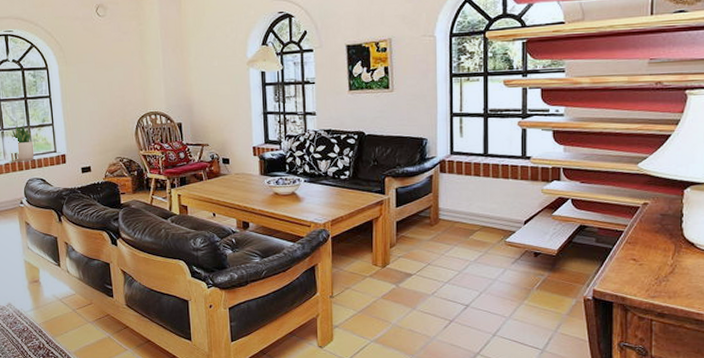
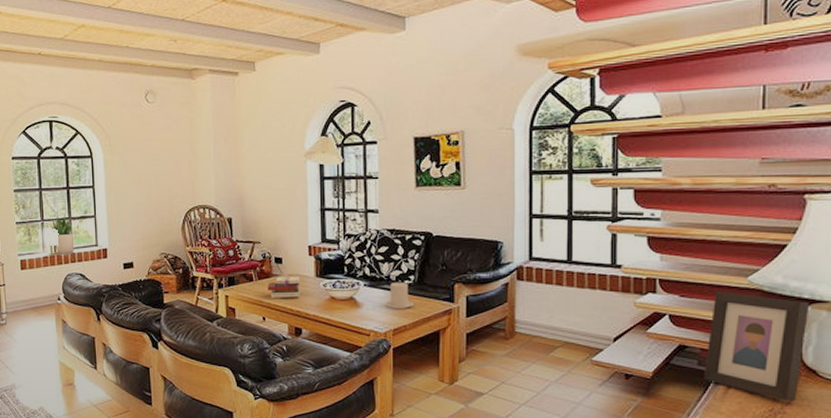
books: none [216,176,248,196] -> present [267,277,301,299]
candle: none [323,177,349,202] -> present [385,282,414,310]
picture frame: none [600,177,690,270] -> present [703,291,810,401]

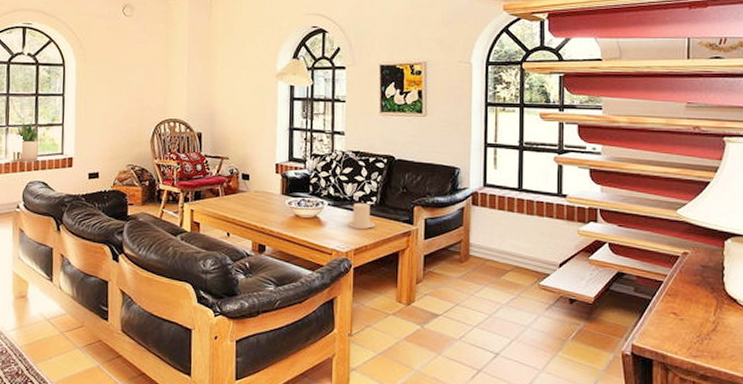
books: present [267,277,301,299] -> none [233,193,266,216]
picture frame: present [703,291,810,401] -> none [639,222,730,328]

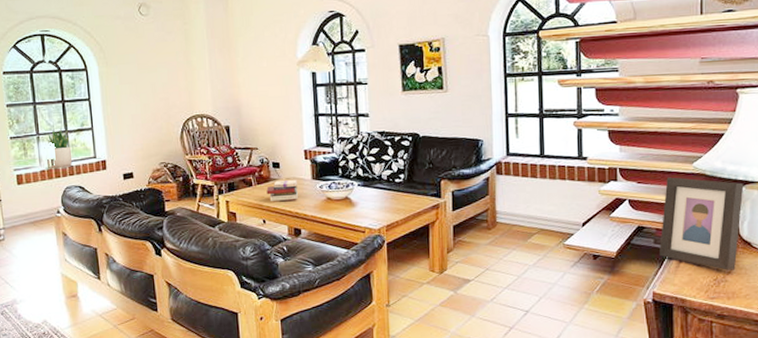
books: none [233,193,266,216] -> present [266,180,299,202]
candle: present [347,202,375,230] -> none [378,180,404,207]
picture frame: none [639,222,730,328] -> present [658,177,744,270]

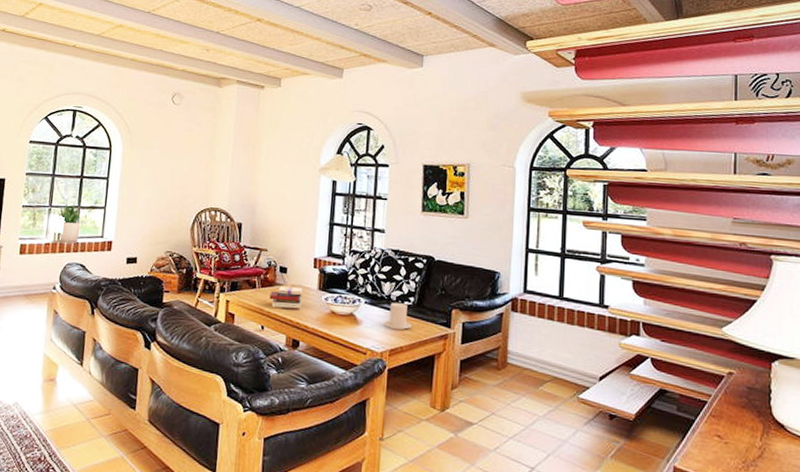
candle: none [378,180,404,207] -> present [384,302,412,331]
picture frame: present [658,177,744,270] -> none [681,339,778,454]

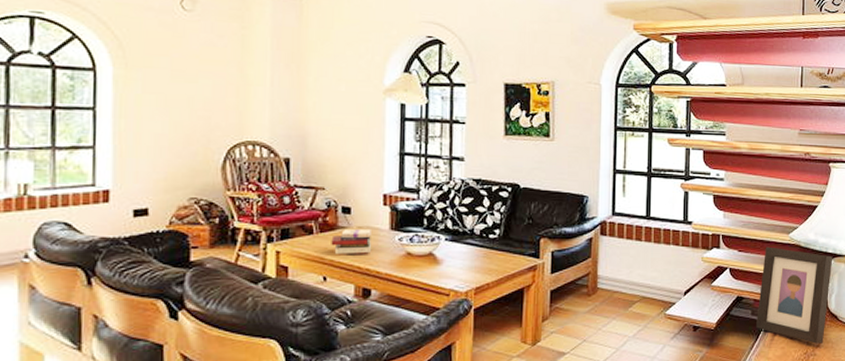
planter: present [56,203,82,244] -> none [21,143,58,197]
candle: present [384,302,412,331] -> none [467,236,498,266]
picture frame: none [681,339,778,454] -> present [755,246,833,344]

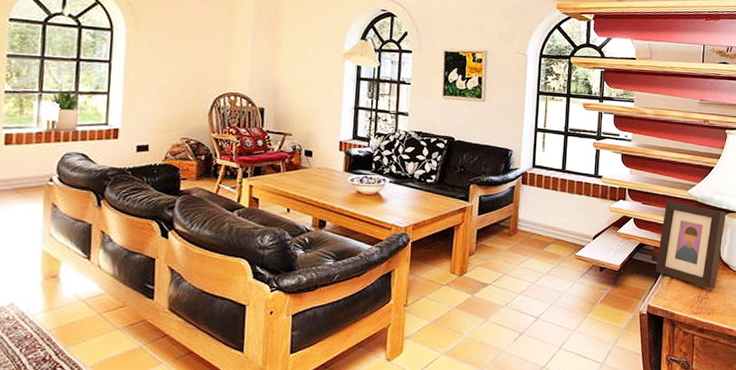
planter: none [21,143,58,197] -> present [50,88,80,133]
books: present [331,230,372,255] -> none [295,170,329,192]

